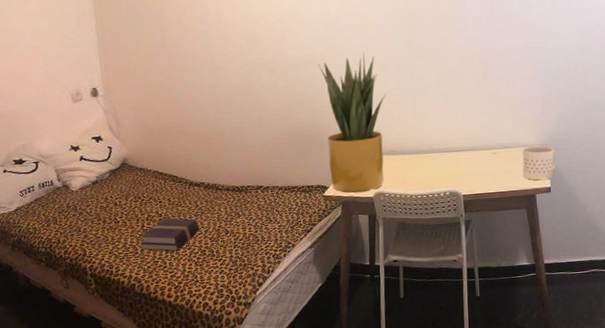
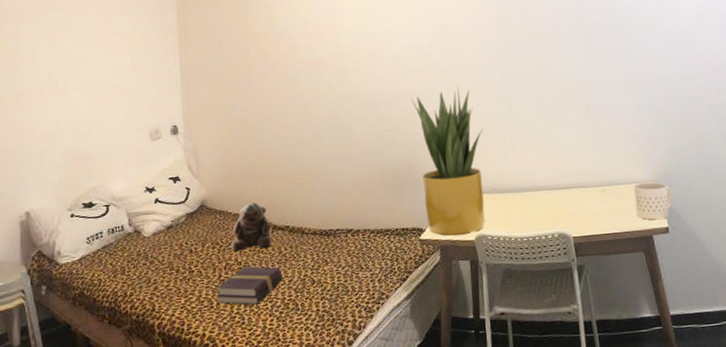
stuffed animal: none [151,161,189,205] -> present [231,202,271,252]

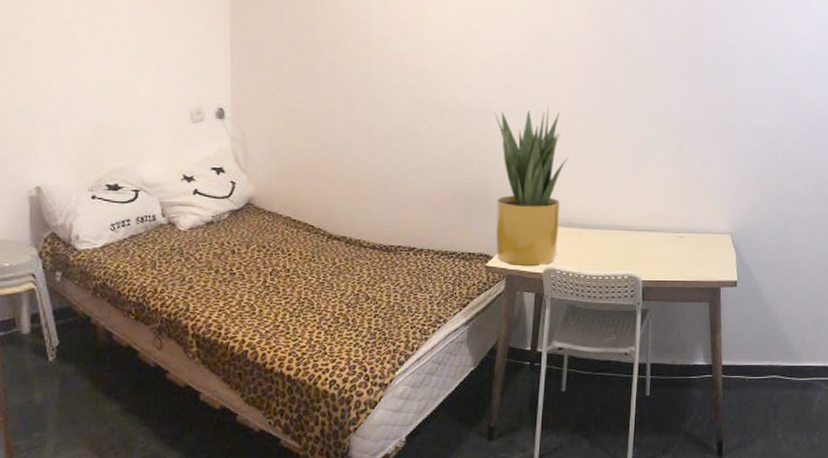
book: present [216,266,283,305] -> none [260,275,335,315]
stuffed animal: present [231,202,271,252] -> none [279,207,325,258]
mug: present [633,182,672,220] -> none [708,234,747,273]

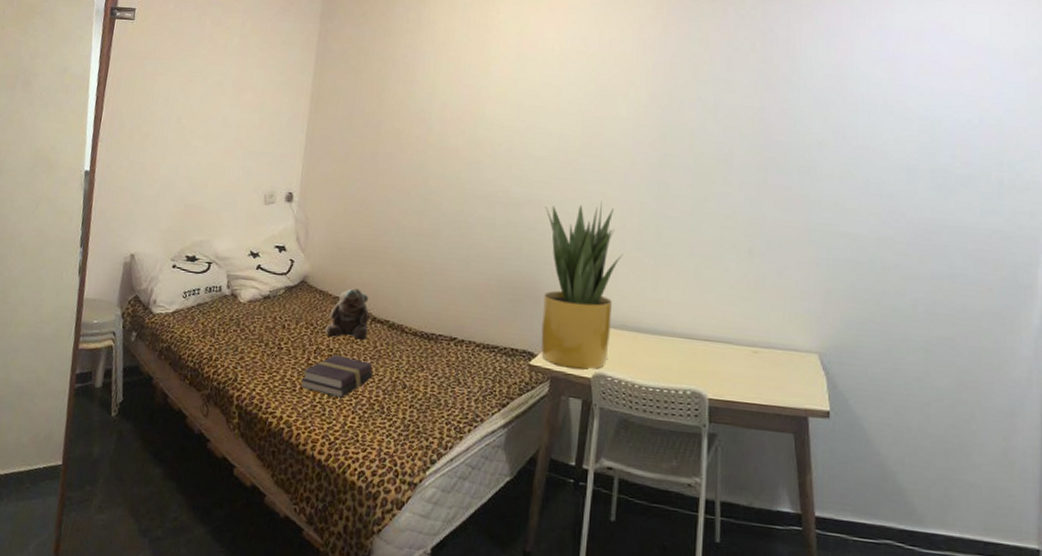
book: none [260,275,335,315] -> present [300,354,373,398]
stuffed animal: none [279,207,325,258] -> present [325,288,370,341]

